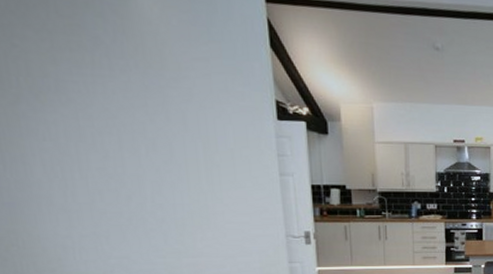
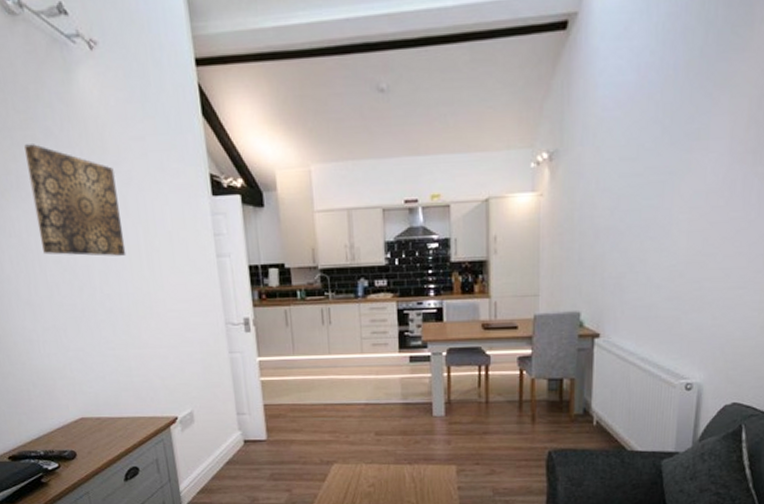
wall art: none [67,49,183,168] -> present [24,144,127,256]

